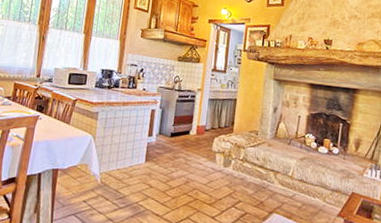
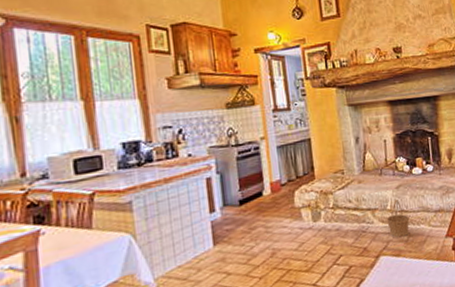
basket: none [285,170,307,203] -> present [386,200,410,238]

